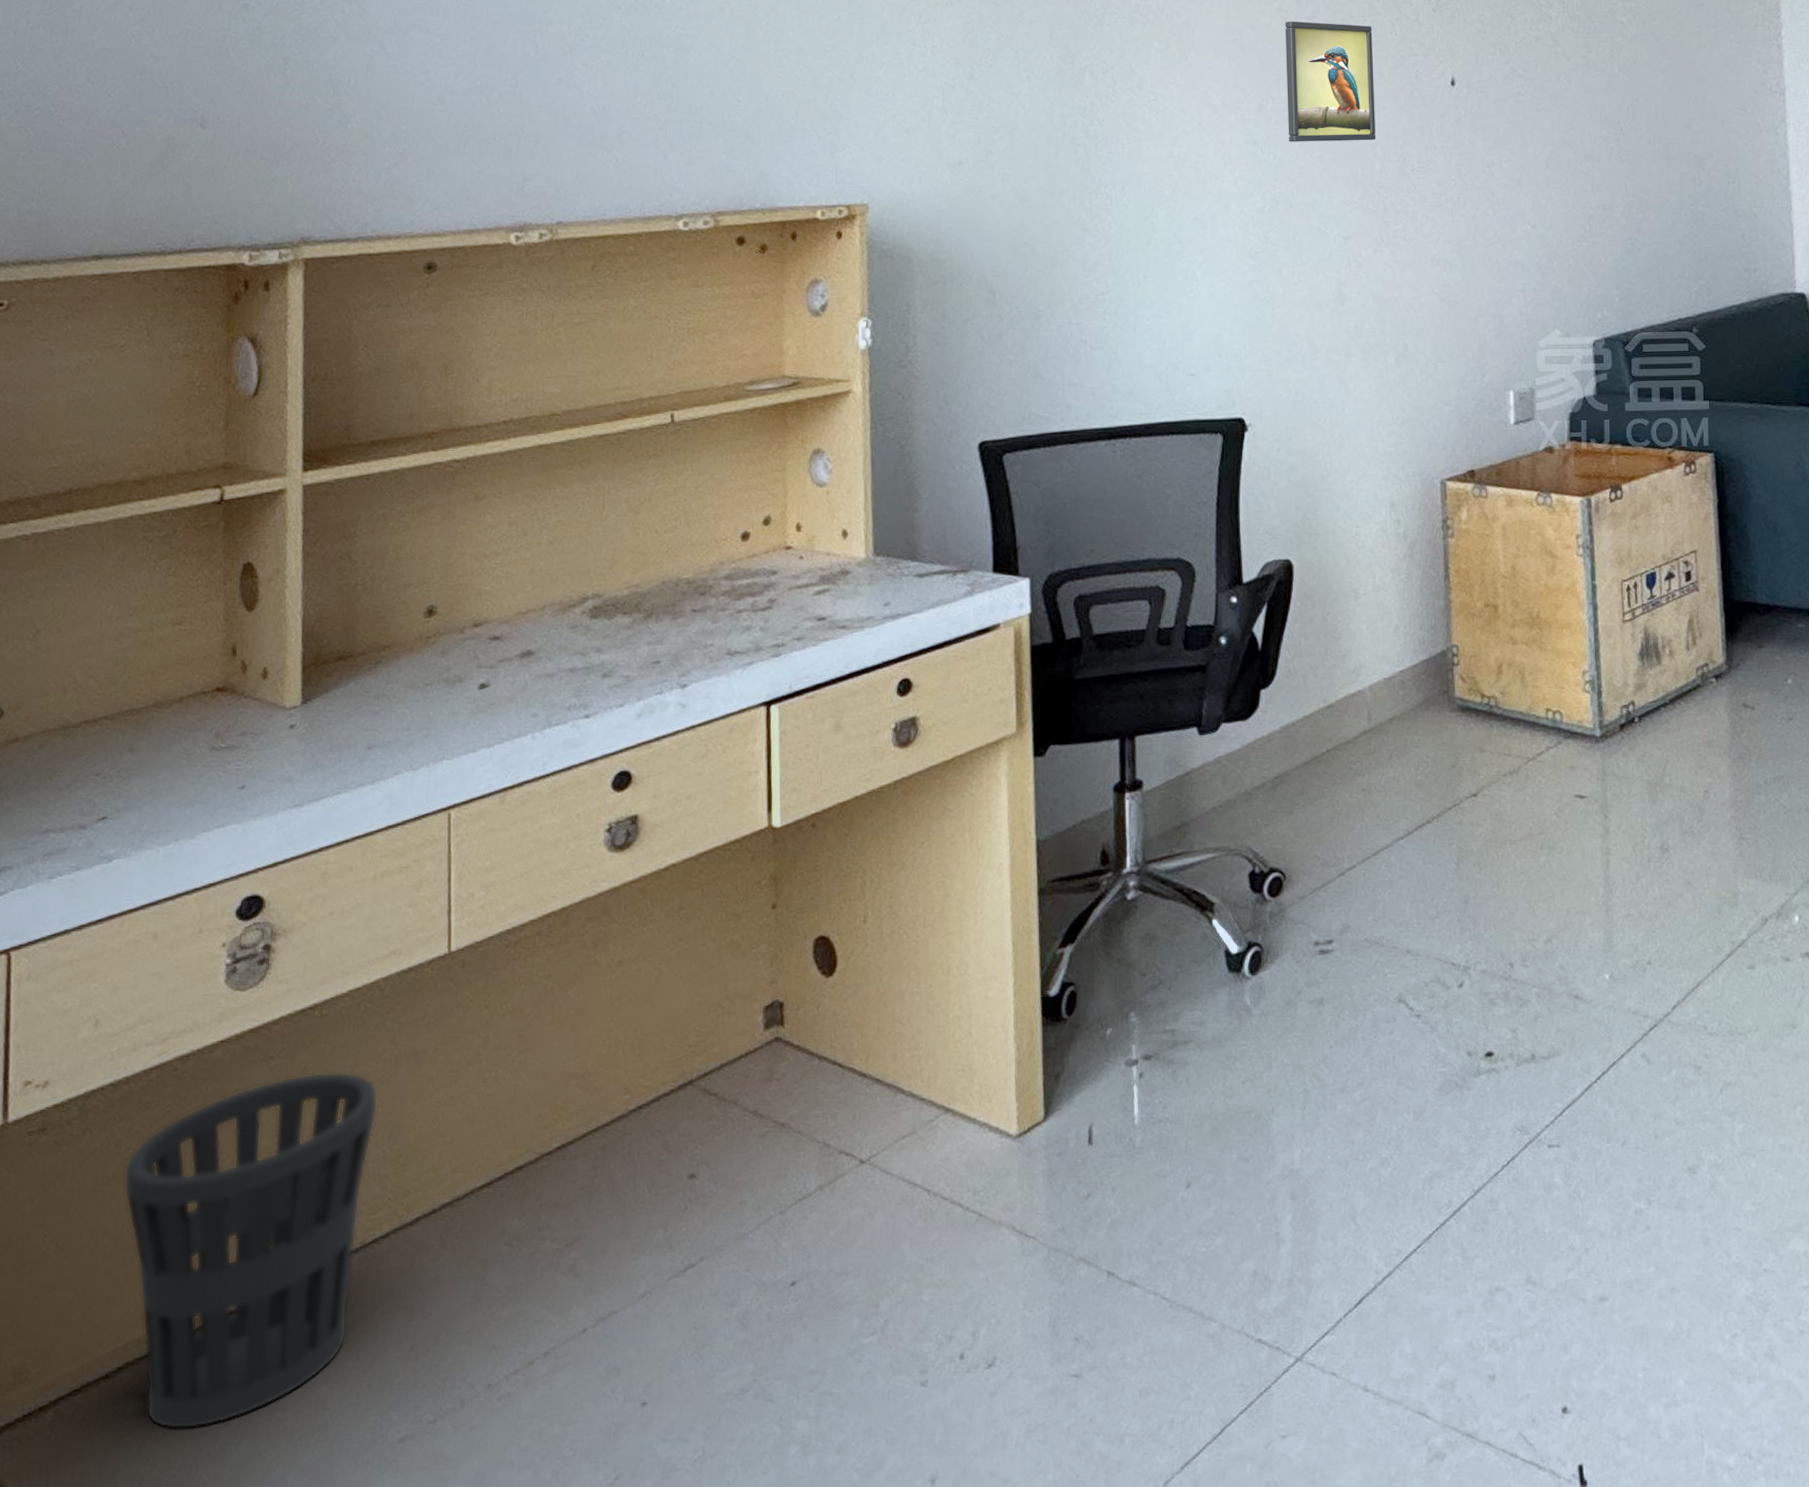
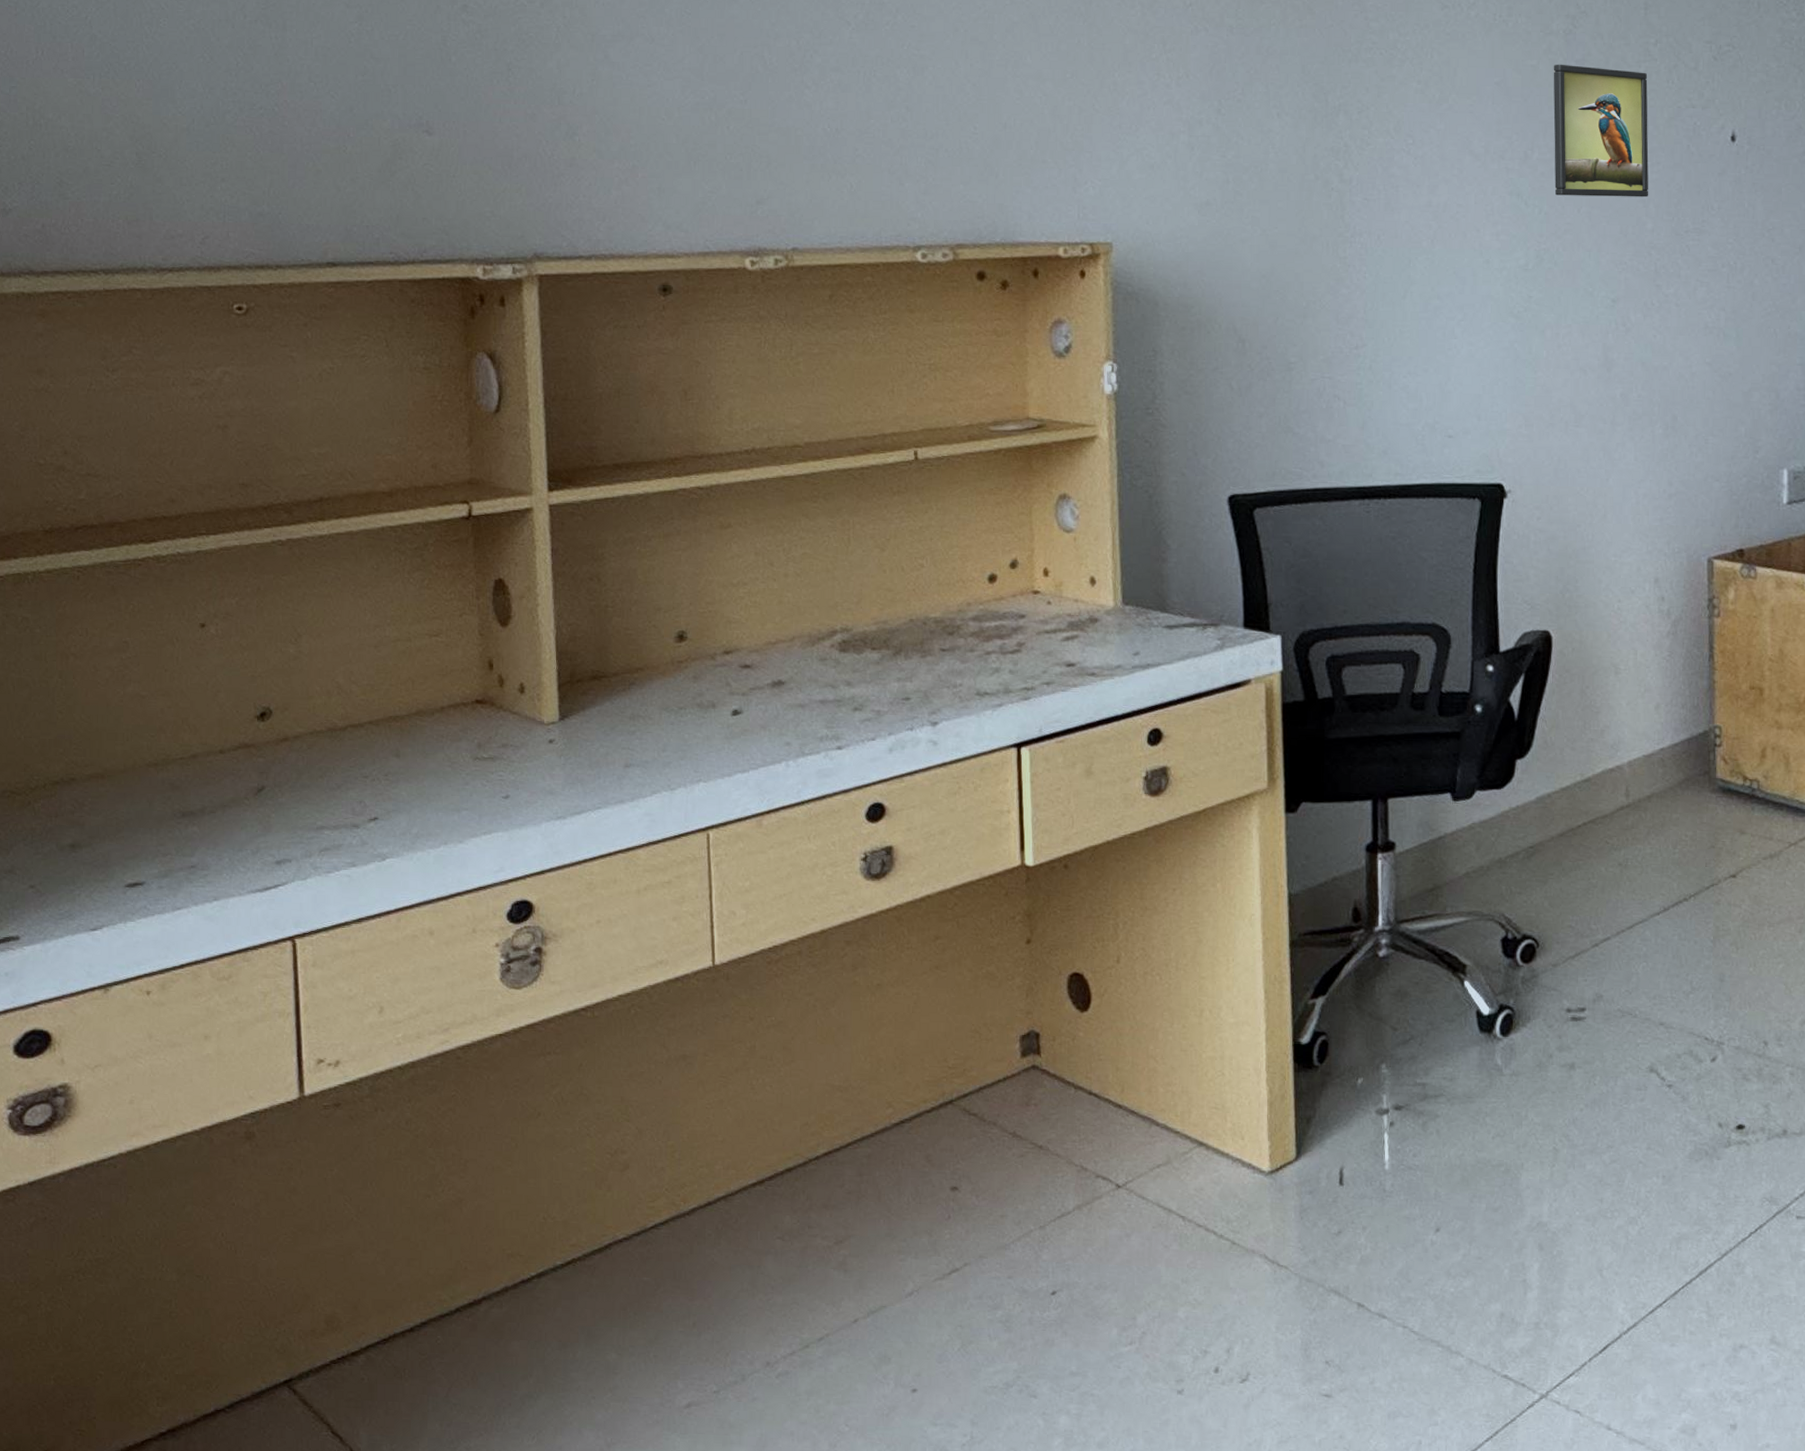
wastebasket: present [124,1072,378,1429] -> none [416,1069,652,1382]

